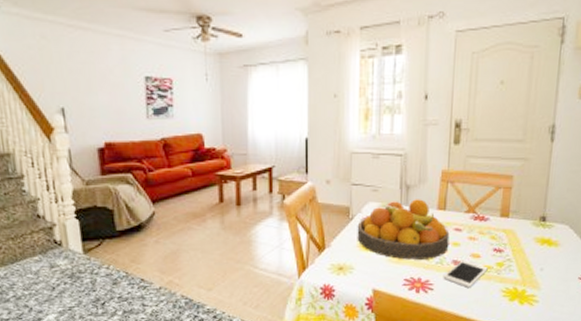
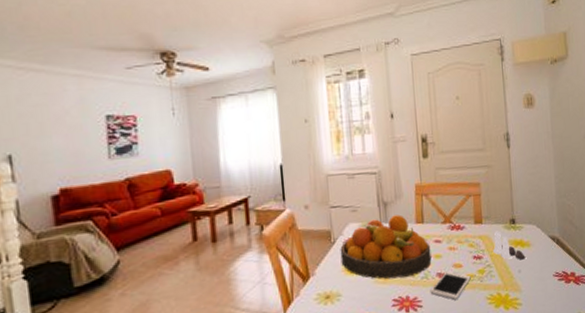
salt and pepper shaker set: none [516,226,551,259] -> present [493,231,526,260]

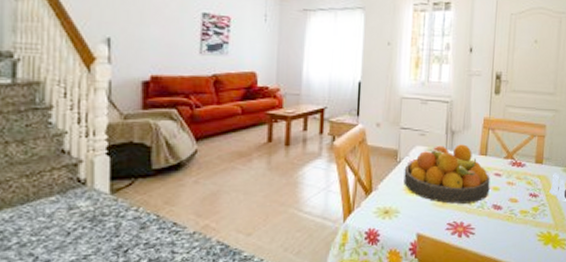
cell phone: present [430,271,471,300] -> none [484,204,525,232]

